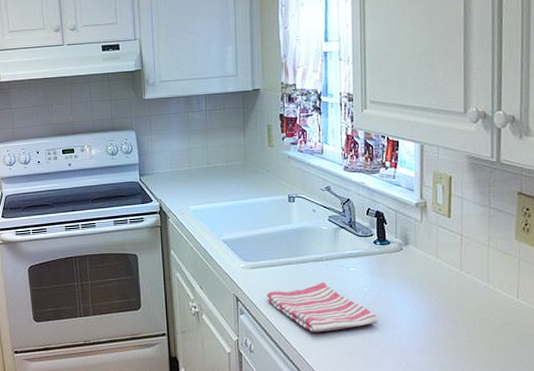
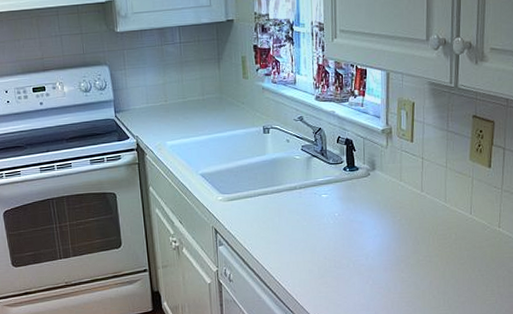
dish towel: present [266,281,379,333] -> none [244,209,348,258]

